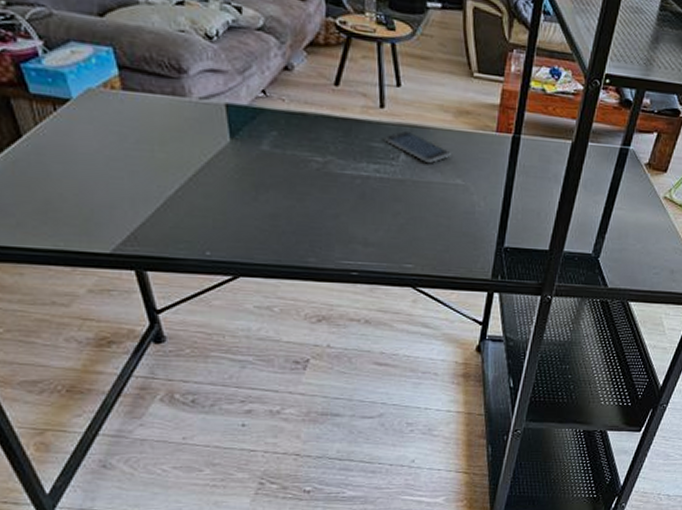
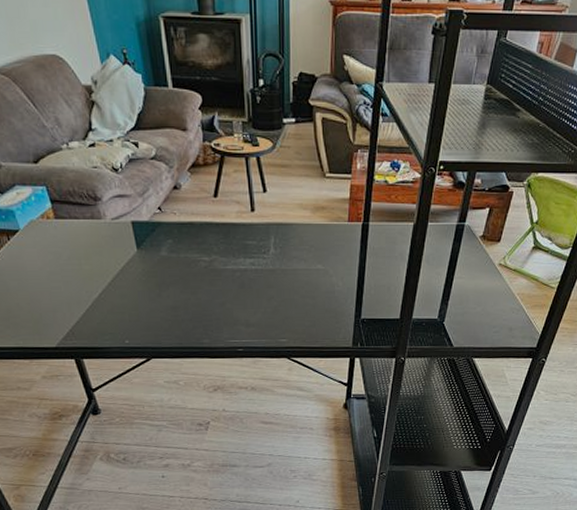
smartphone: present [385,130,451,163] -> none [257,228,311,253]

